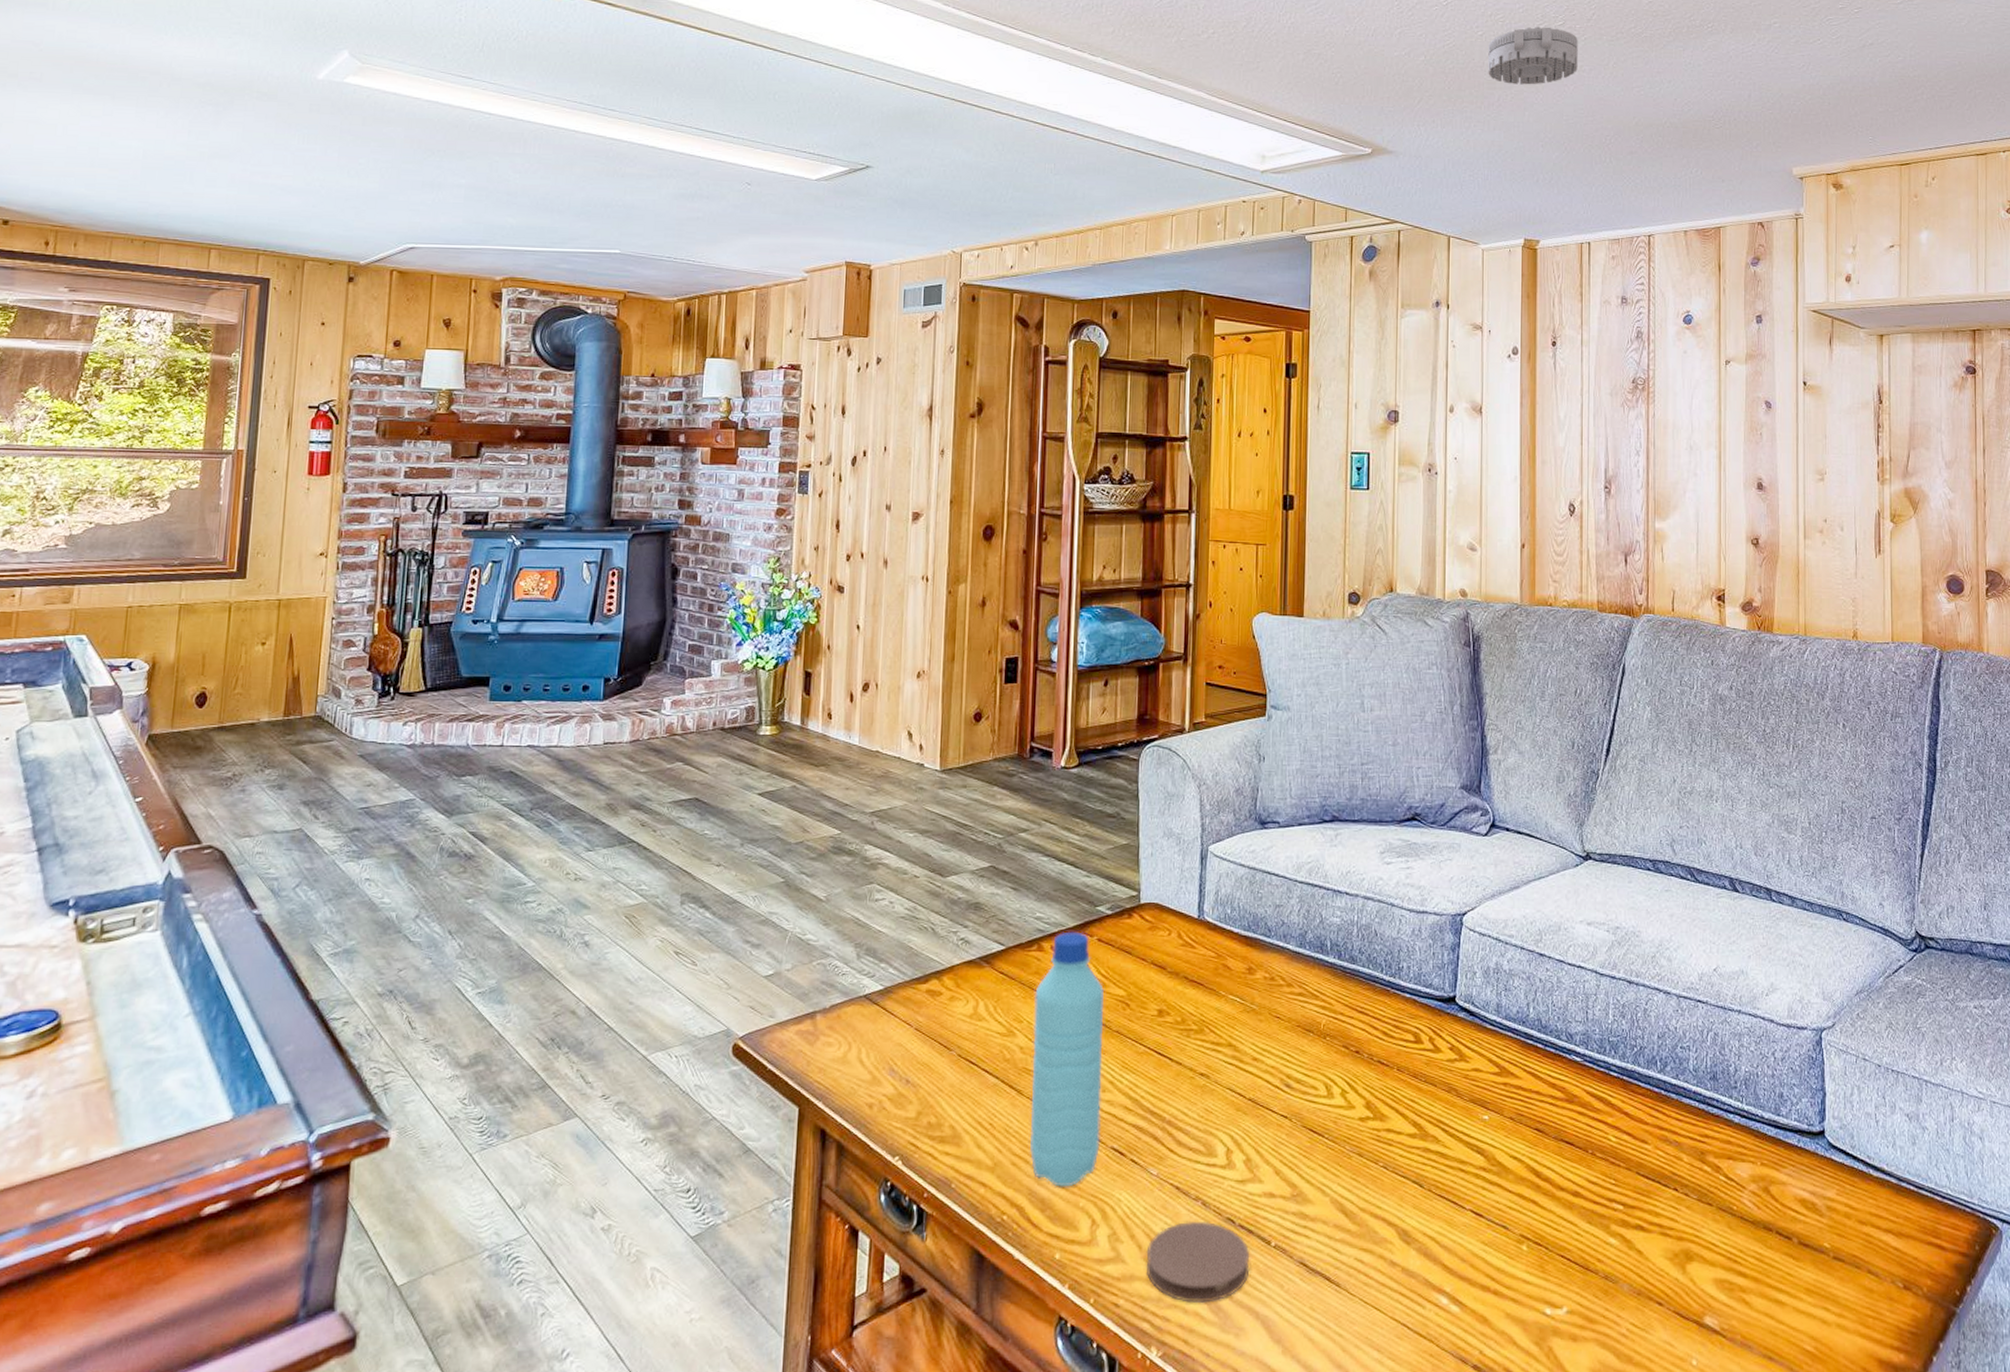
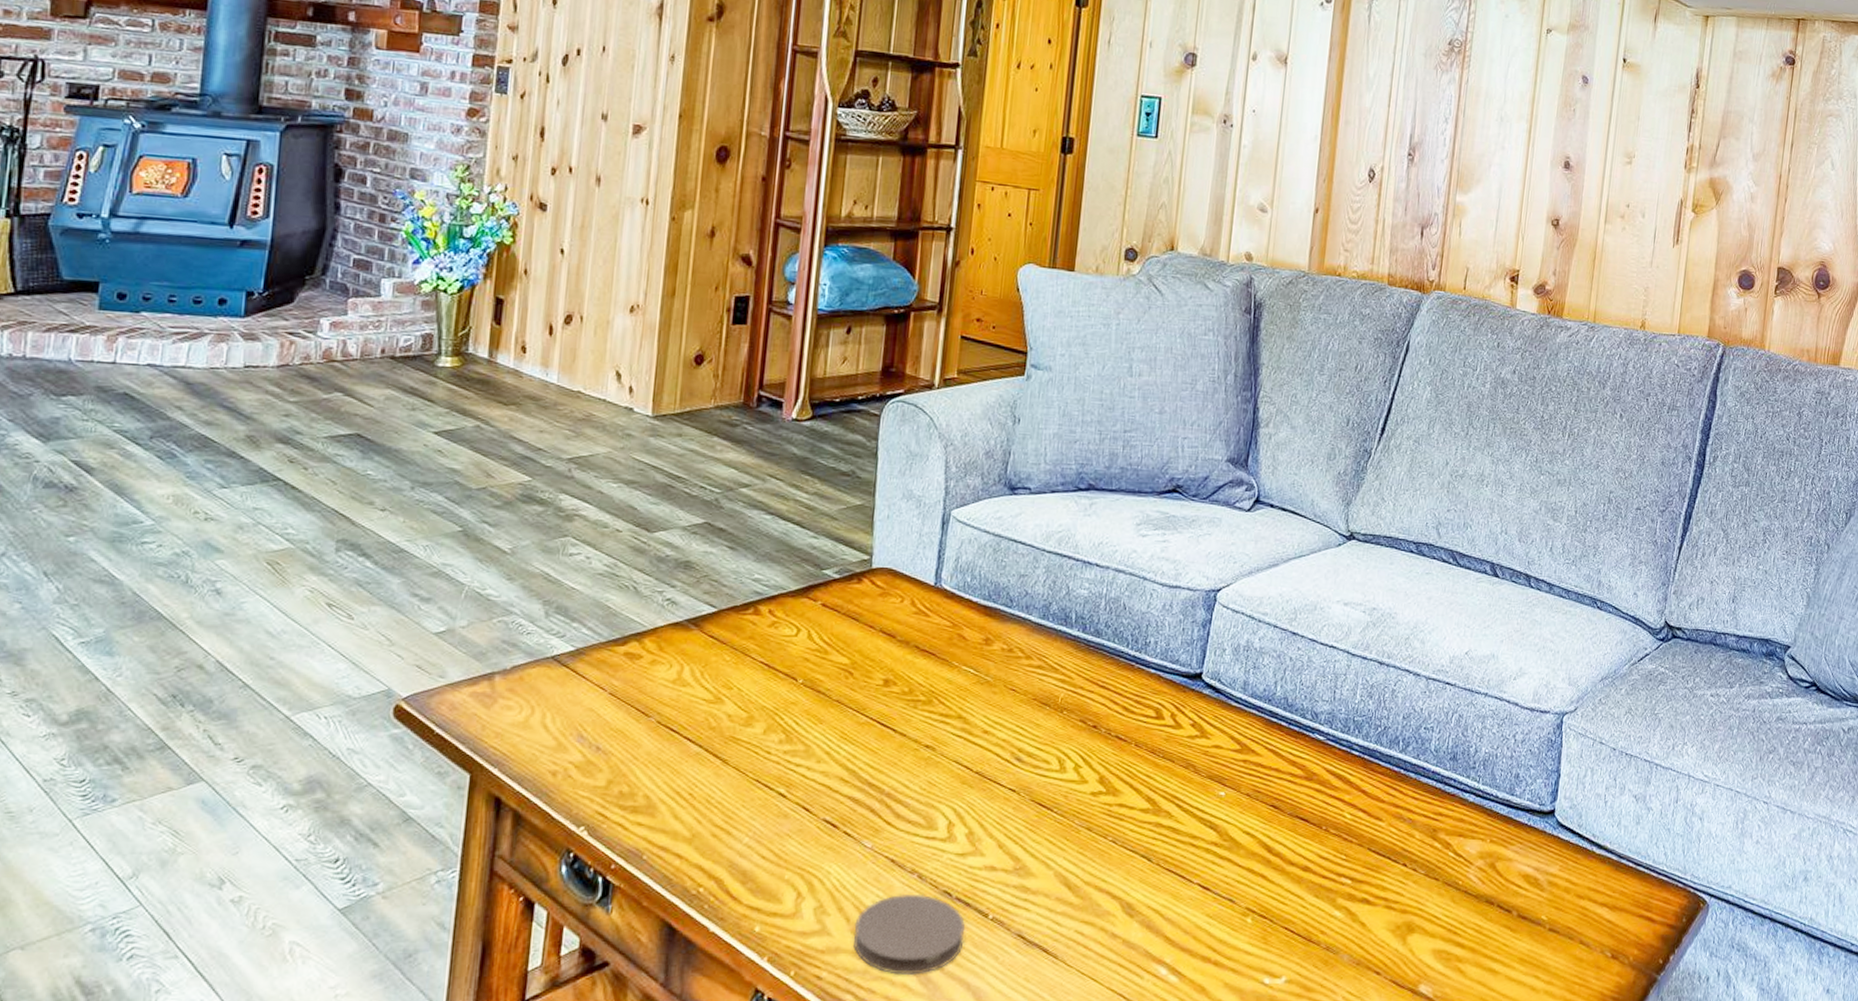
water bottle: present [1030,931,1104,1187] -> none [733,595,825,859]

